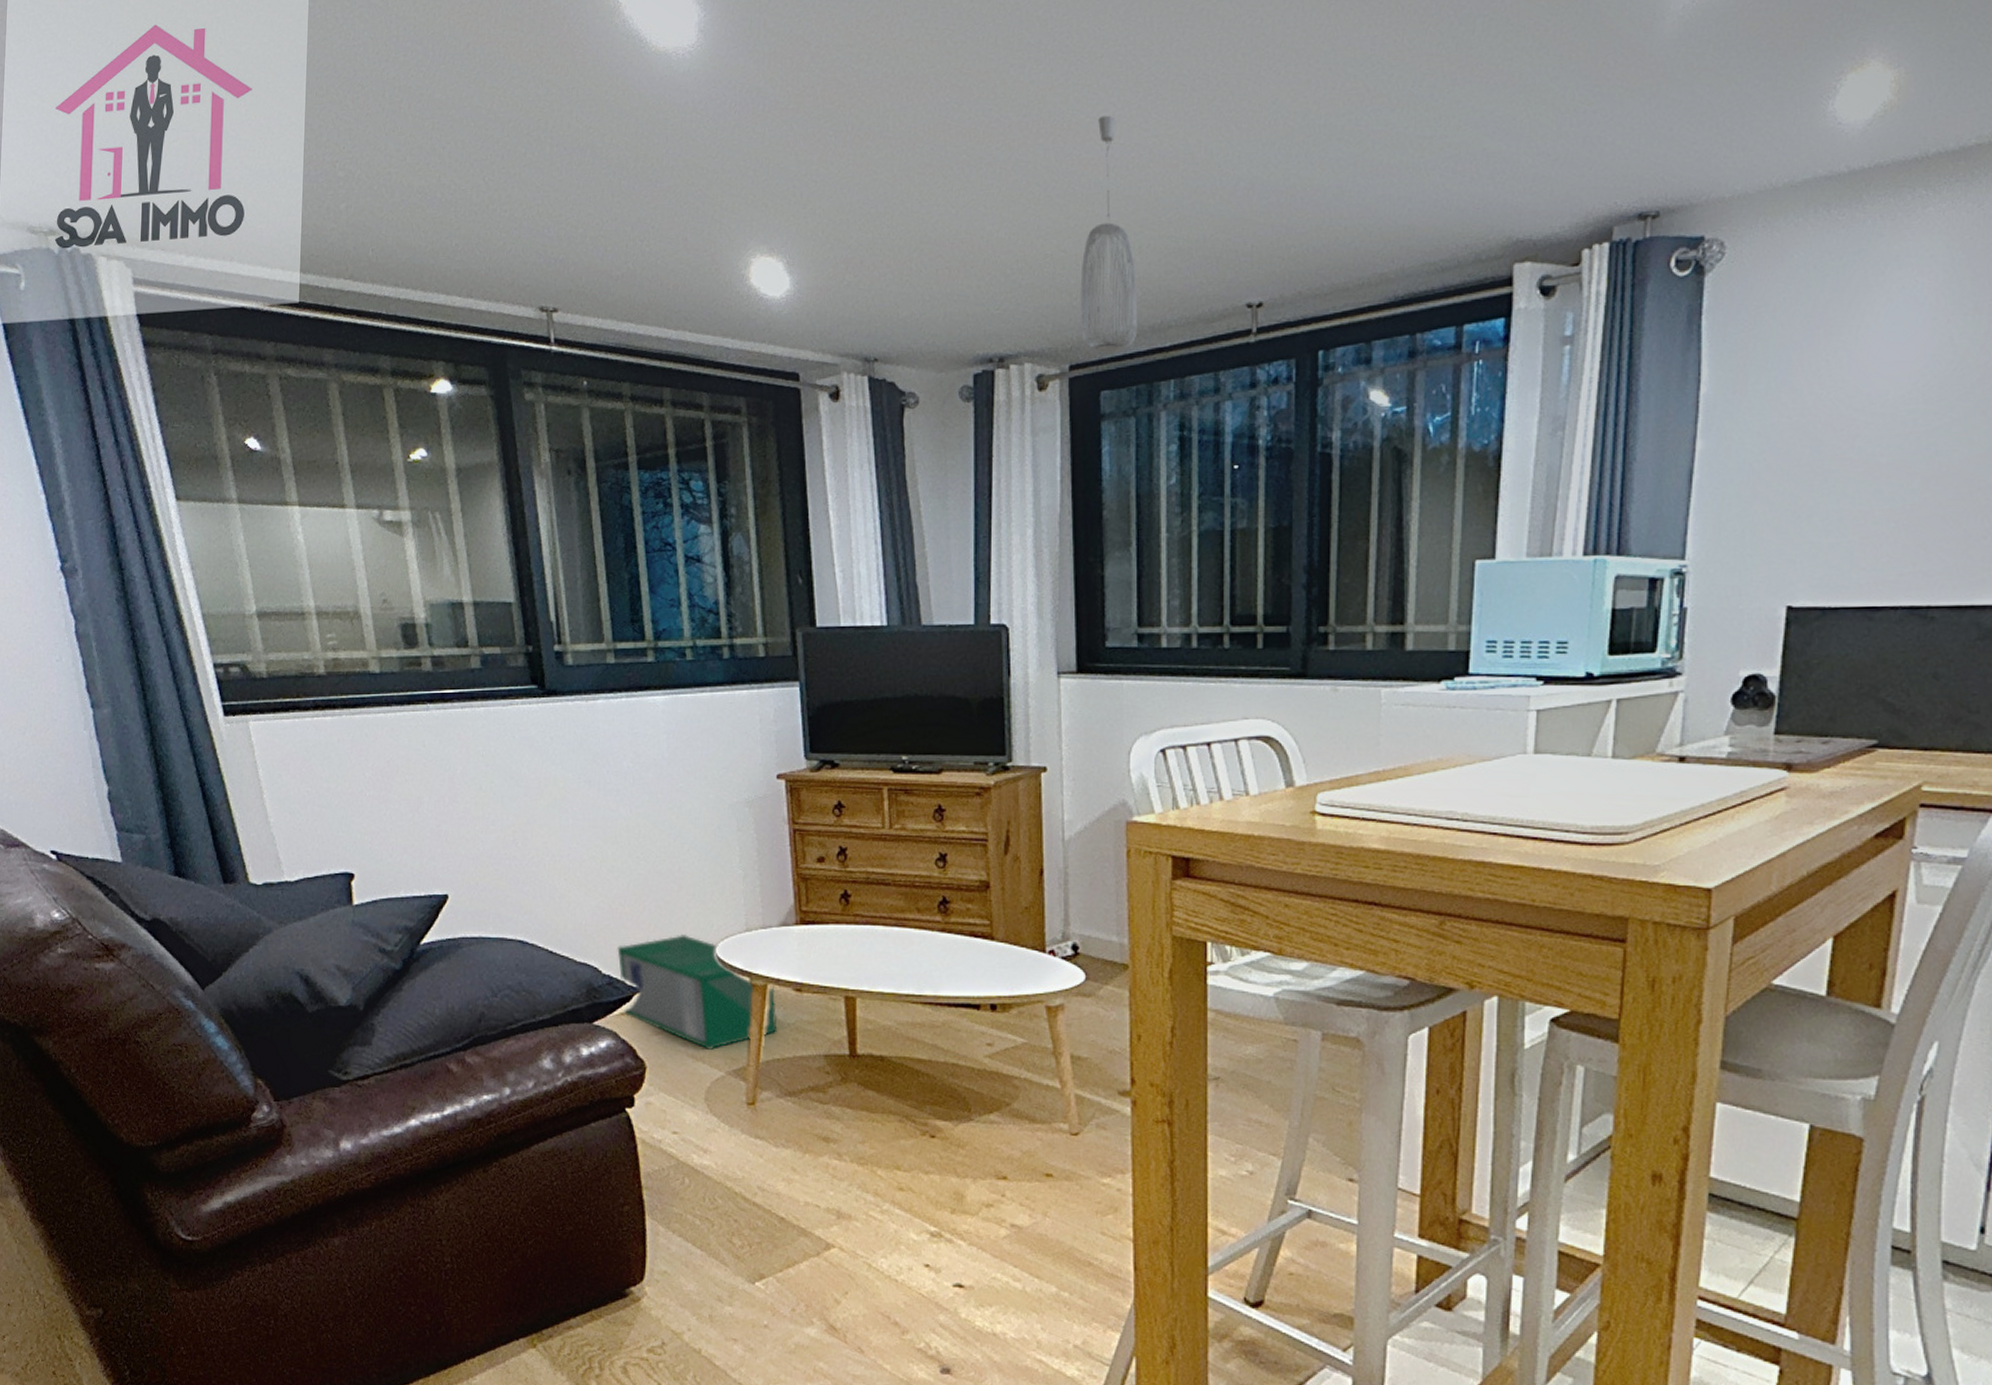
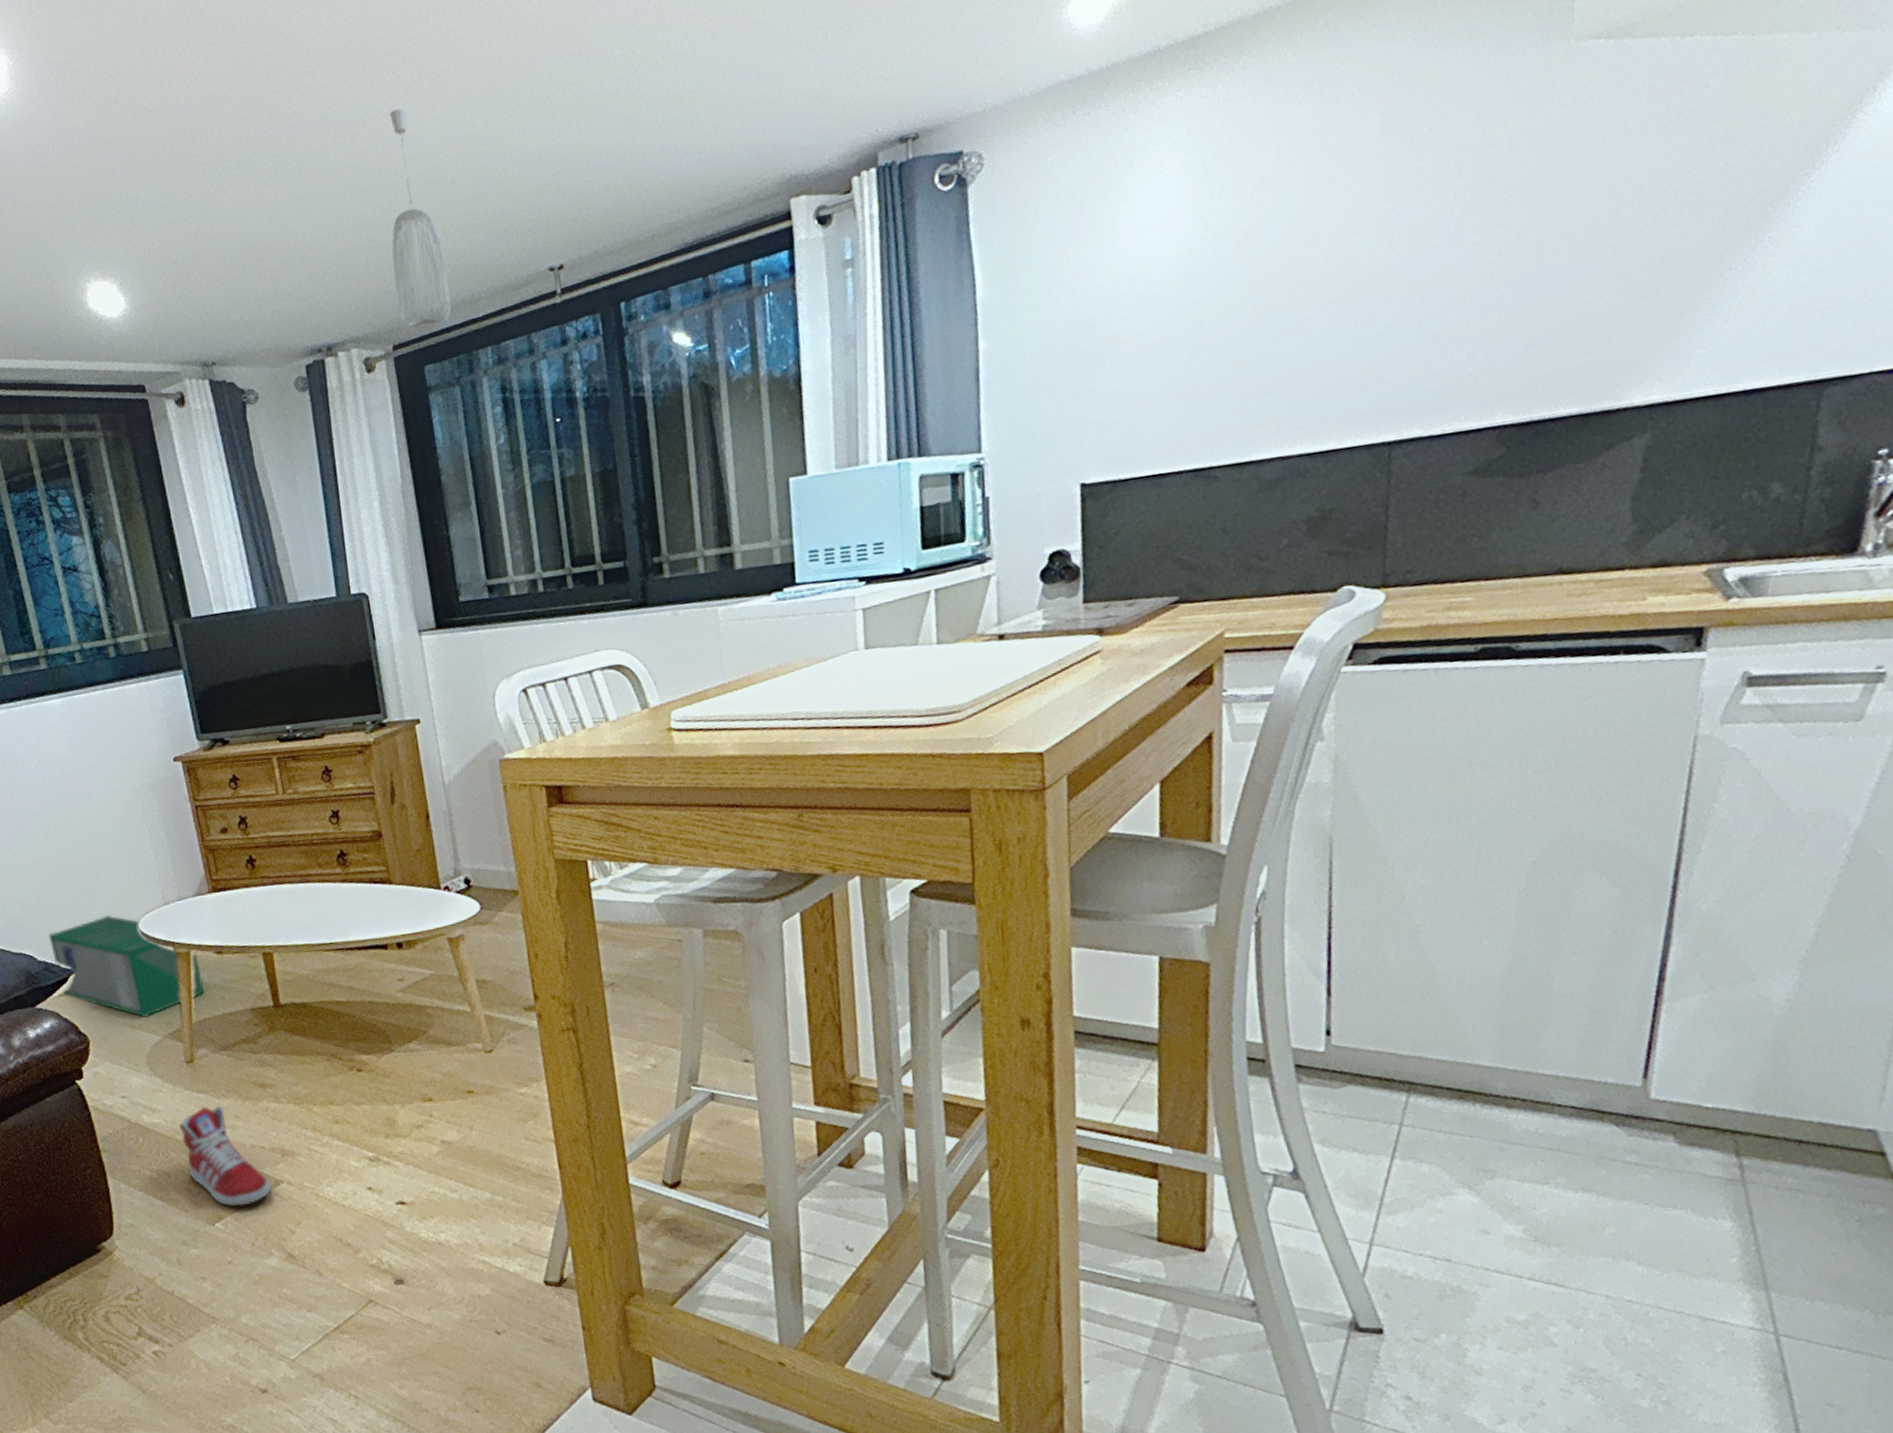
sneaker: none [731,1153,822,1267] -> present [179,1106,272,1207]

